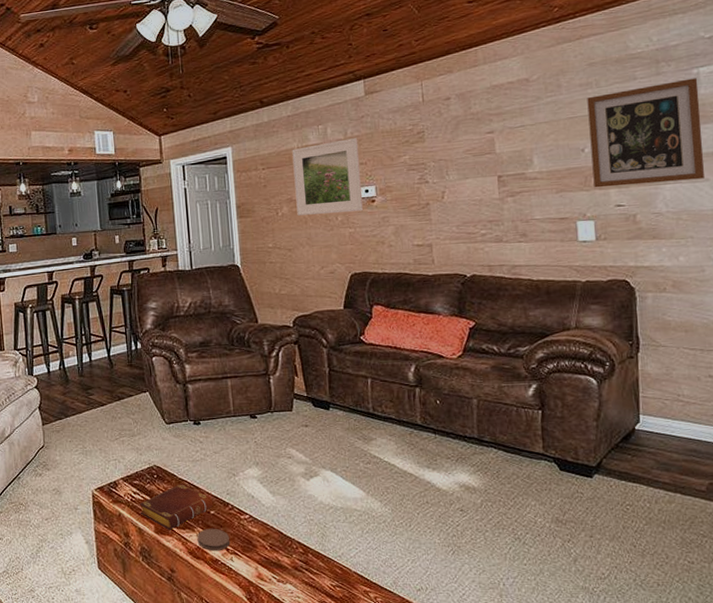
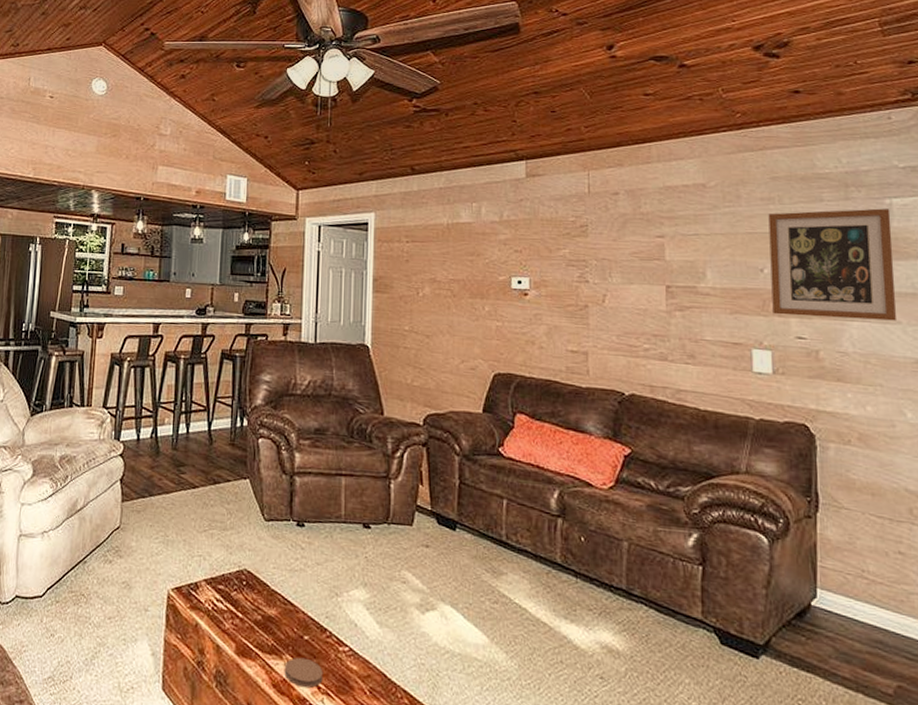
book: present [139,483,214,530] -> none [221,595,309,653]
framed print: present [292,138,363,216] -> none [440,222,515,304]

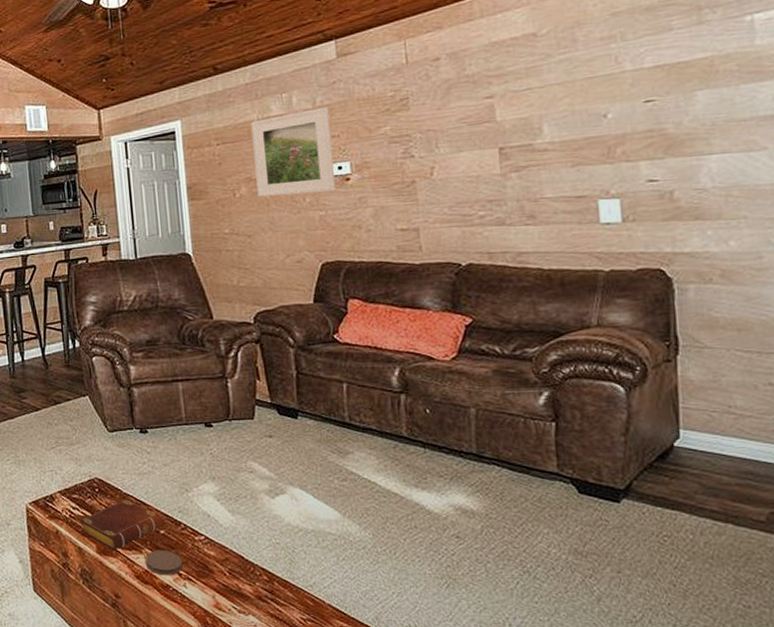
book: none [221,595,309,653] -> present [78,498,163,550]
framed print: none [440,222,515,304] -> present [251,107,336,197]
wall art: present [768,208,898,321] -> none [609,26,763,160]

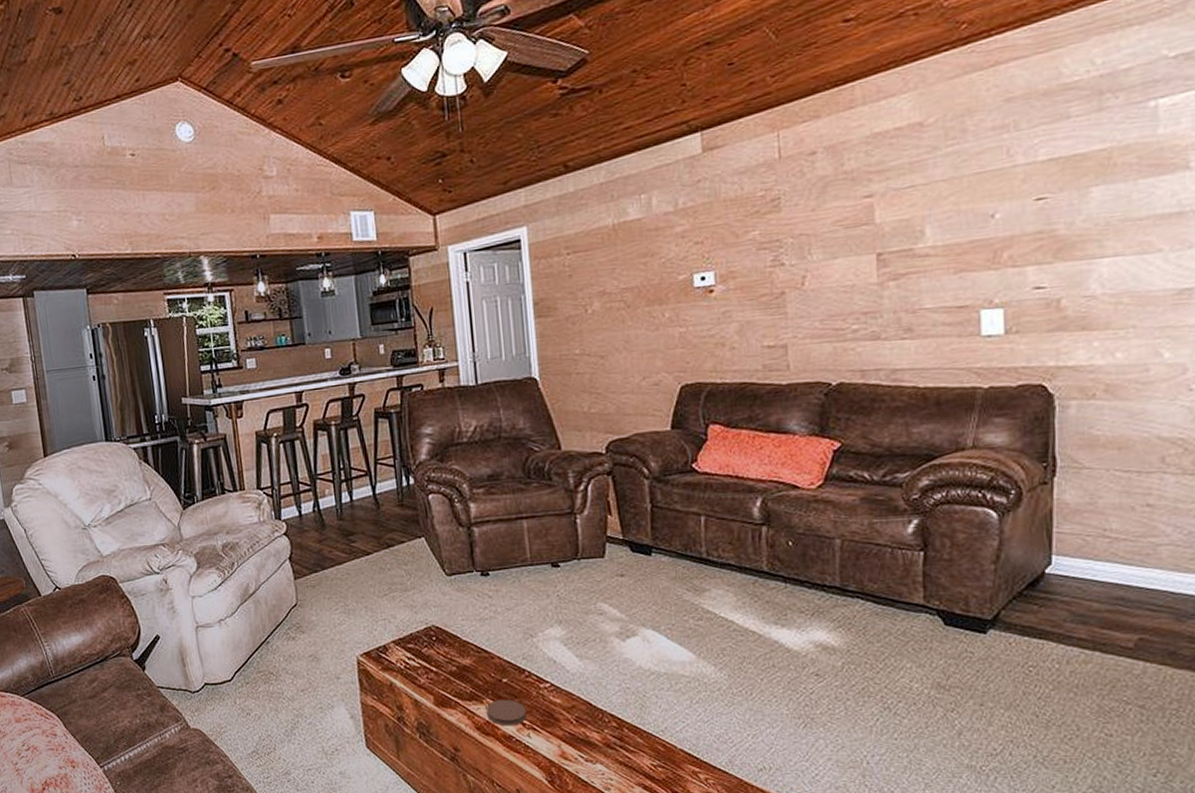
book: present [78,498,163,550] -> none [414,646,506,702]
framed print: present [251,107,336,197] -> none [605,209,698,313]

